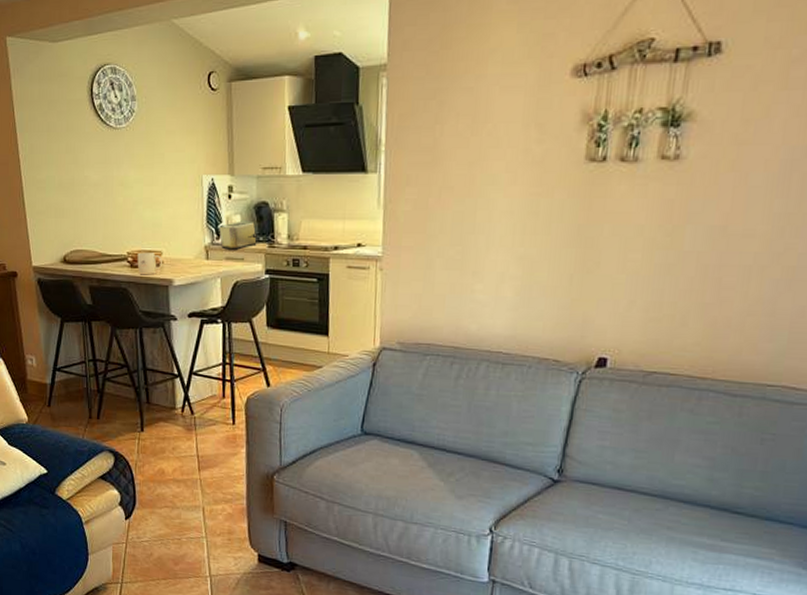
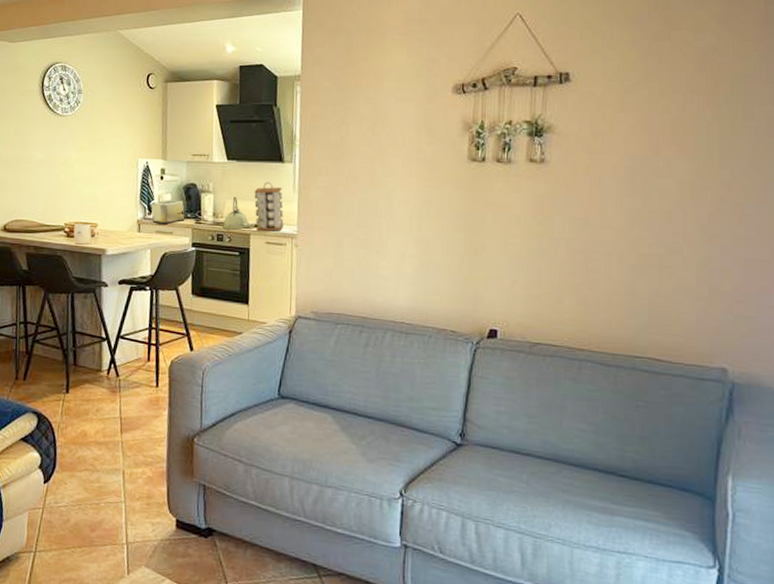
kettle: none [299,215,330,254] -> present [223,197,250,230]
spice rack: none [333,196,367,254] -> present [254,182,284,231]

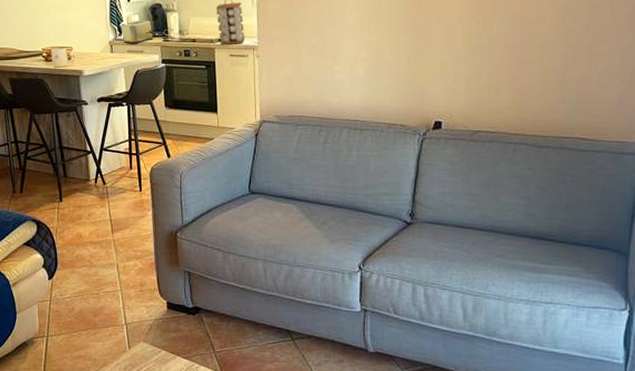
kettle: present [223,197,250,230] -> none [189,14,214,46]

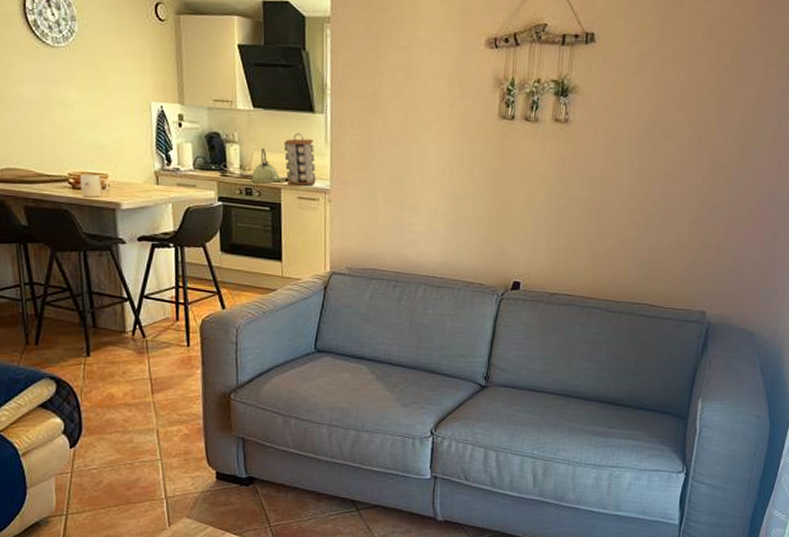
toaster: present [121,19,153,44] -> none [169,148,209,177]
kettle: none [189,14,214,46] -> present [251,148,281,184]

